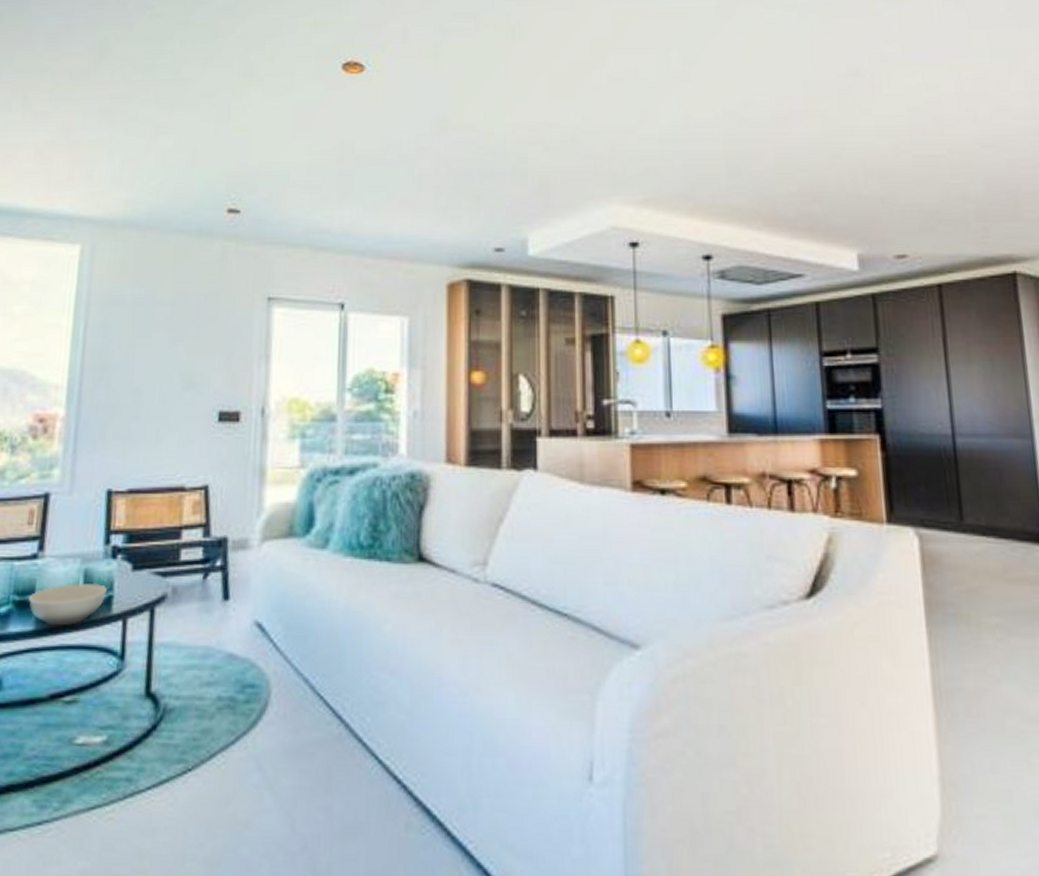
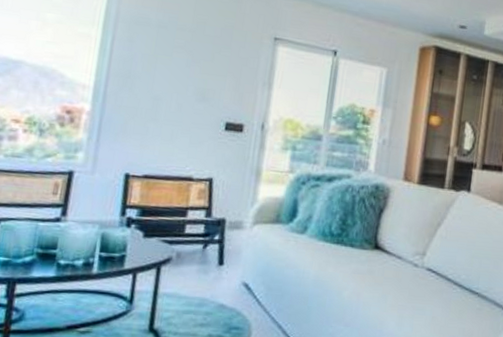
bowl: present [28,582,107,626] -> none [51,243,121,275]

